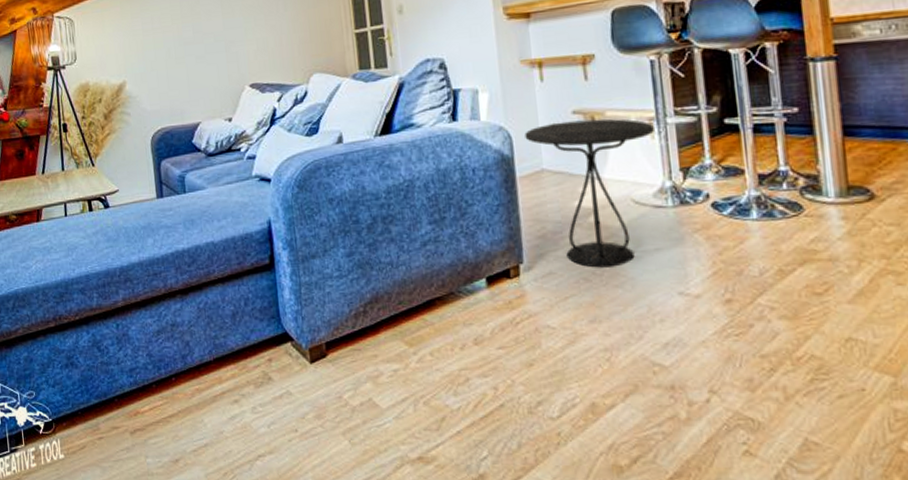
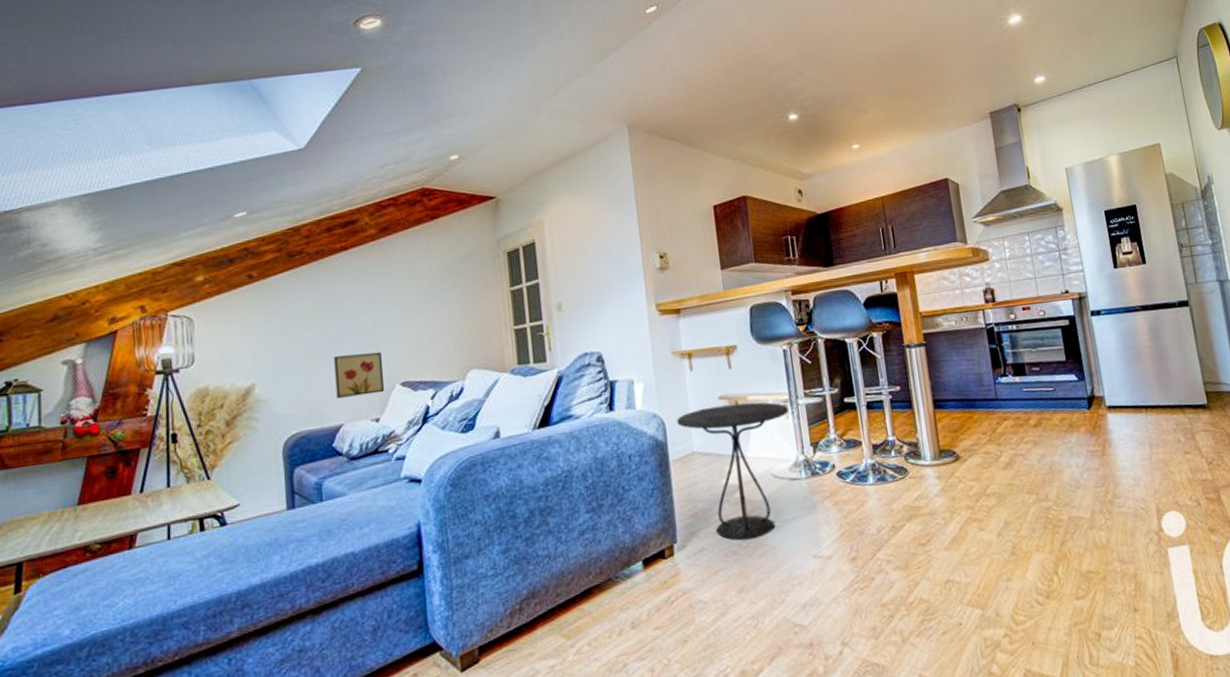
wall art: none [190,53,236,97] -> present [334,351,385,398]

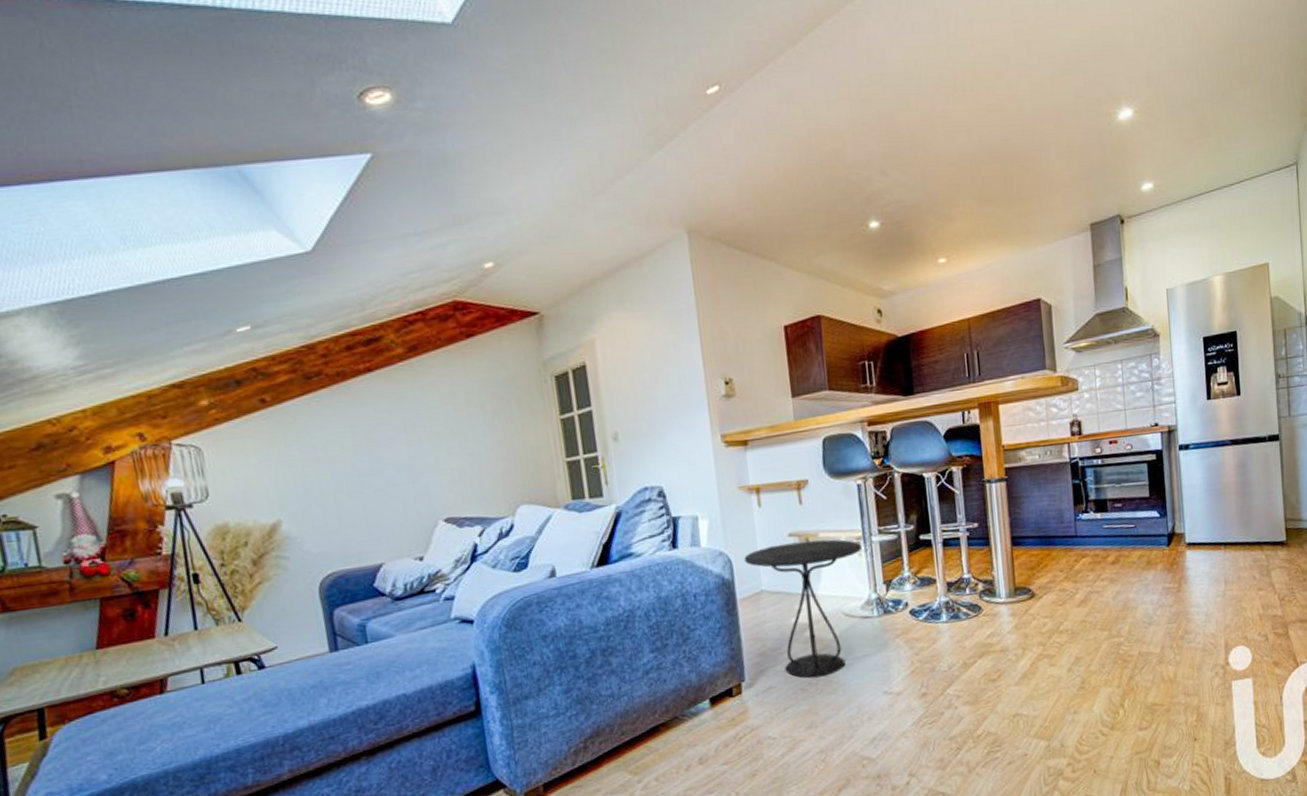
wall art: present [334,351,385,398] -> none [367,485,427,536]

